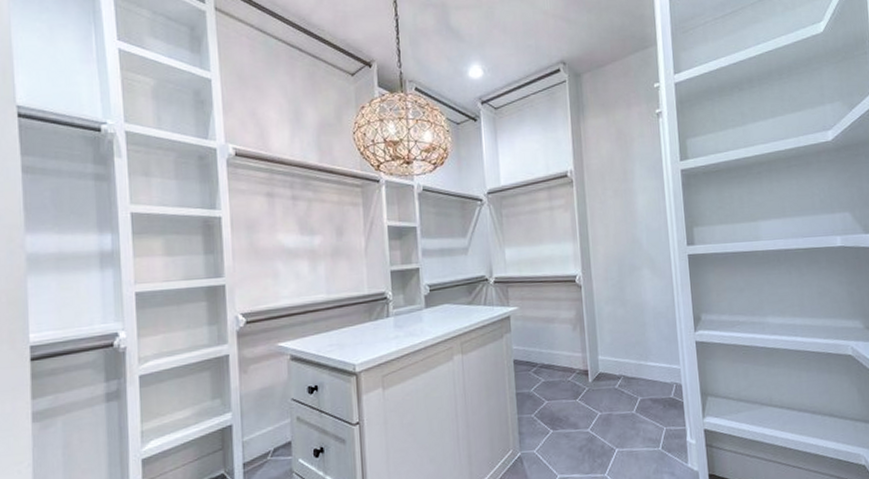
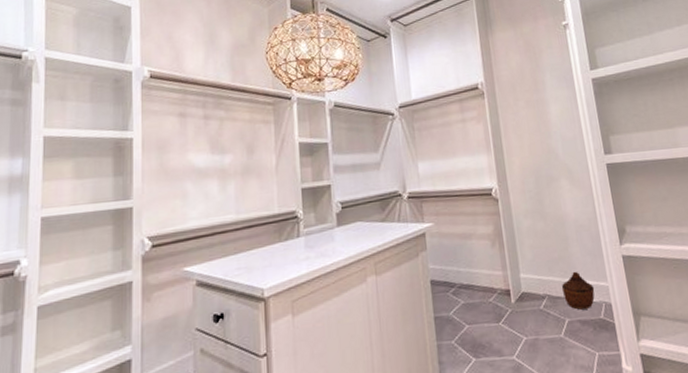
woven basket: none [636,354,667,390] -> present [561,271,595,310]

